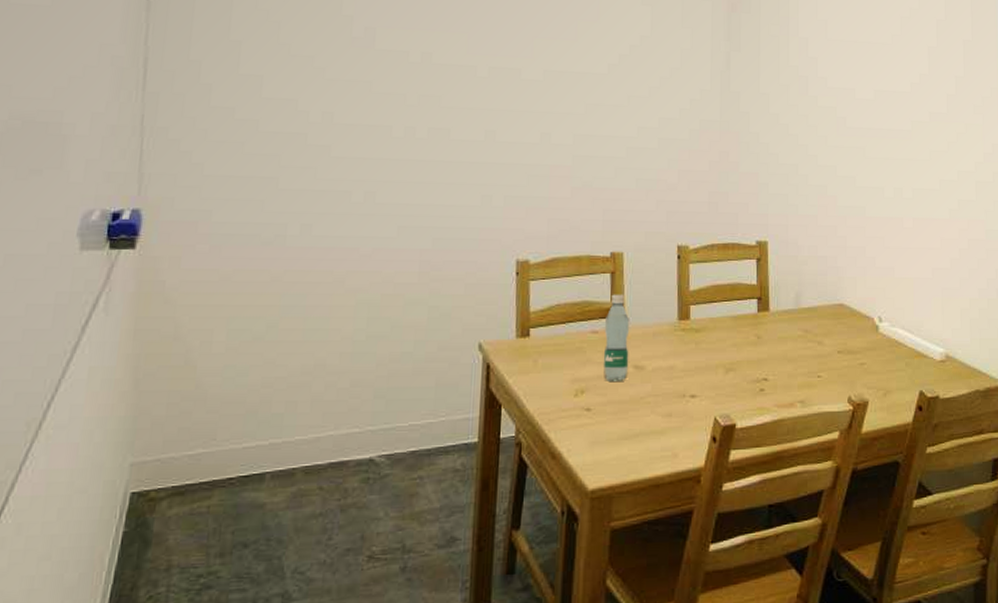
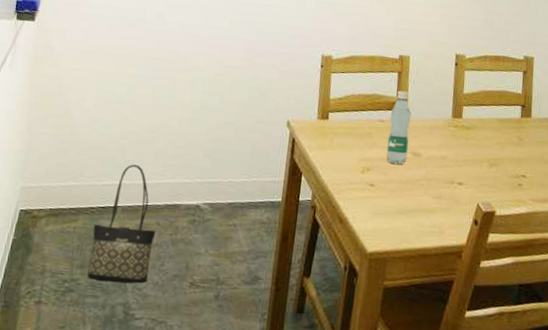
tote bag: none [230,417,319,569] -> present [87,164,156,283]

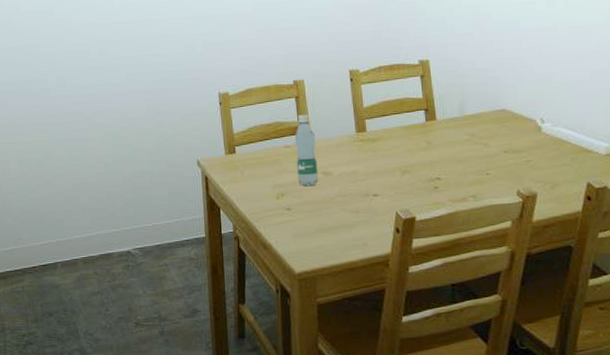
tote bag: present [87,164,156,283] -> none [39,222,96,331]

